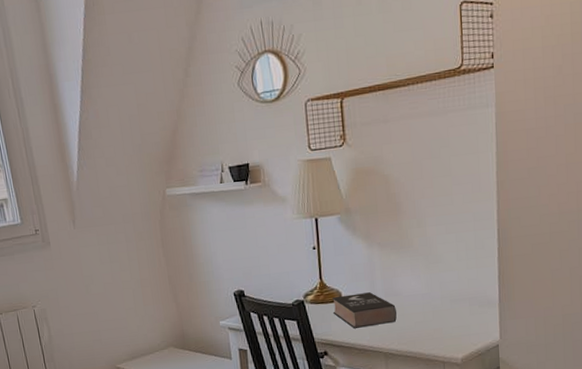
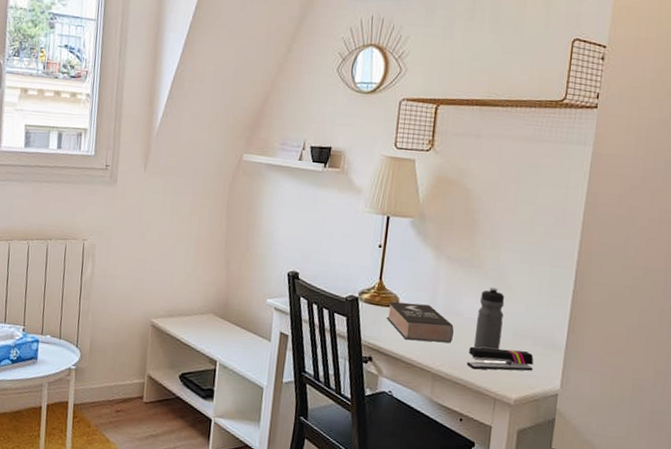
stapler: none [413,313,474,341] -> present [466,346,534,371]
water bottle: none [415,261,441,321] -> present [473,287,505,351]

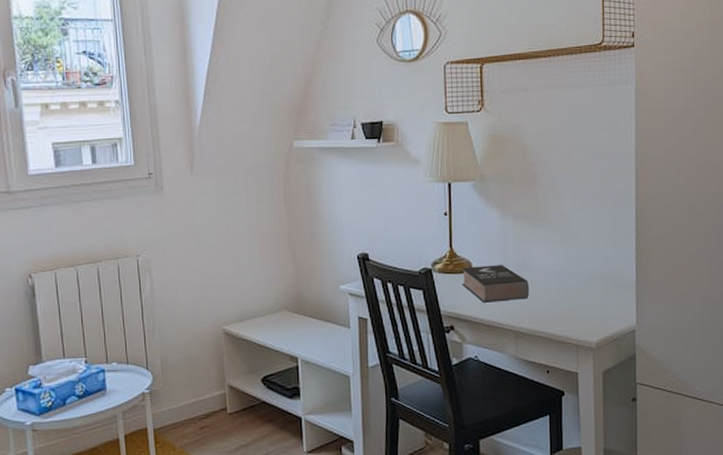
stapler: present [466,346,534,371] -> none [545,294,609,320]
water bottle: present [473,287,505,351] -> none [549,236,575,299]

